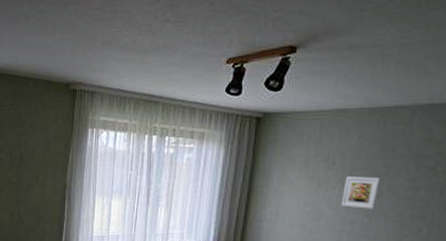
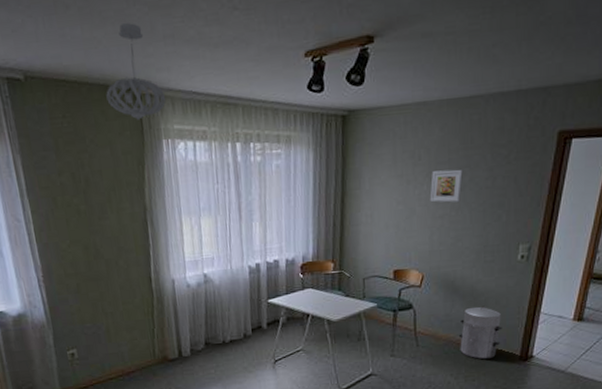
pendant light: none [48,31,96,111] -> present [106,23,166,120]

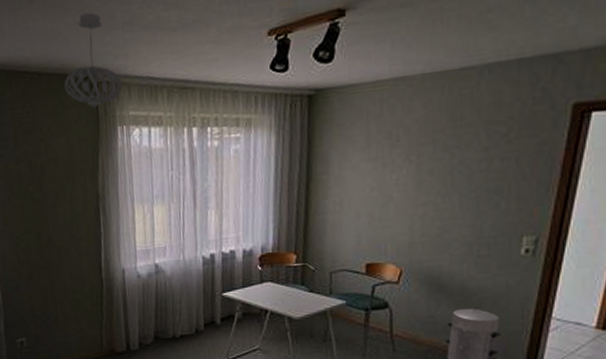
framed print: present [429,169,463,203] -> none [410,151,451,188]

